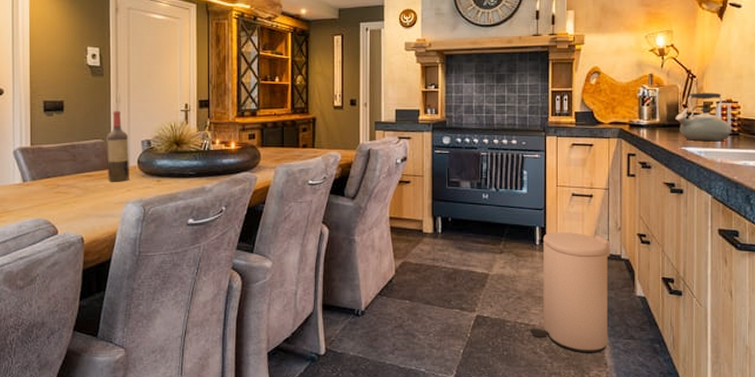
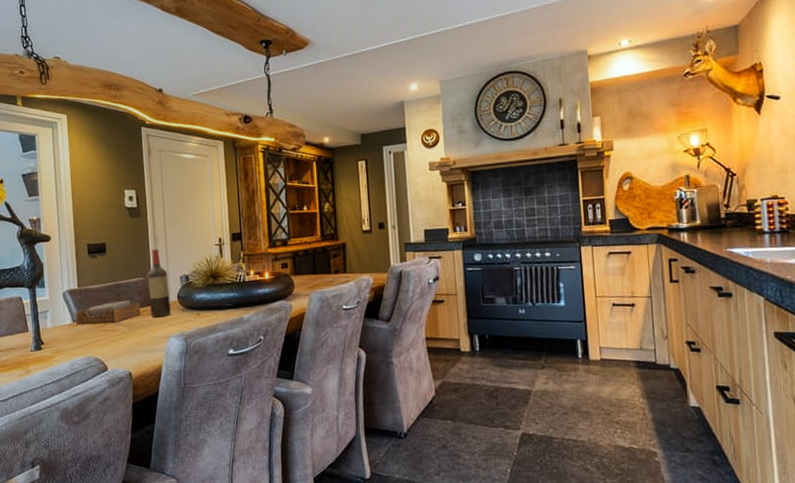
napkin holder: none [26,162,97,186] -> present [75,300,141,326]
pedal bin: present [529,232,610,353] -> none [578,343,663,469]
kettle: present [675,92,731,142] -> none [717,189,780,242]

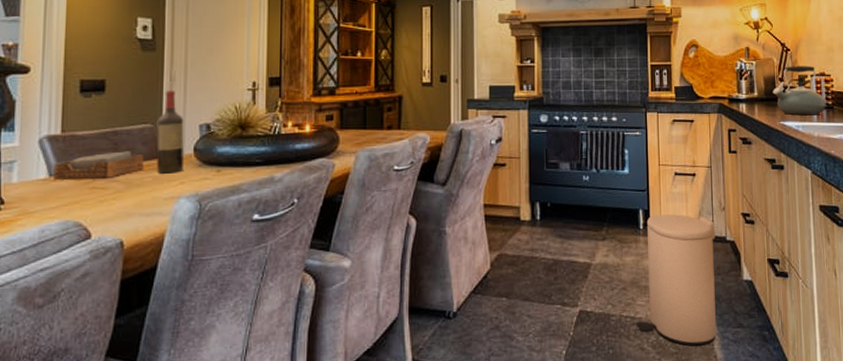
pedal bin: none [578,343,663,469] -> present [635,214,716,347]
kettle: none [717,189,780,242] -> present [772,66,826,116]

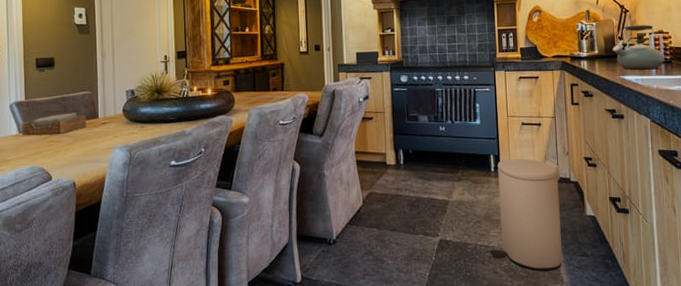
wine bottle: present [156,90,185,174] -> none [94,64,117,130]

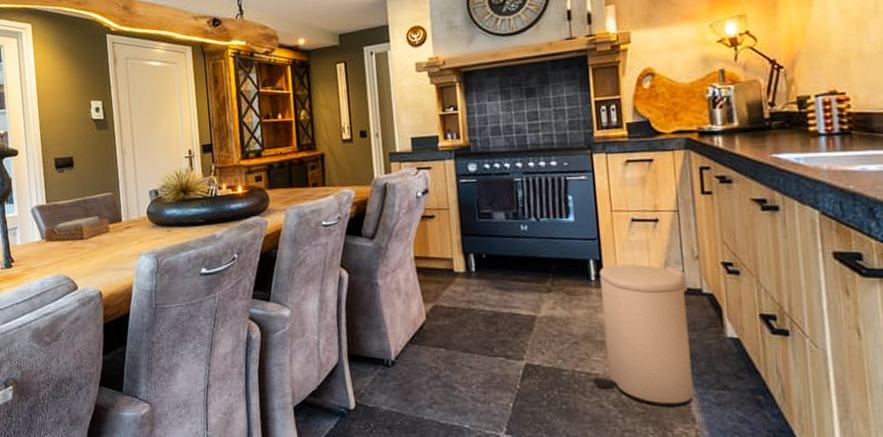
kettle: present [612,24,664,70] -> none [759,84,840,146]

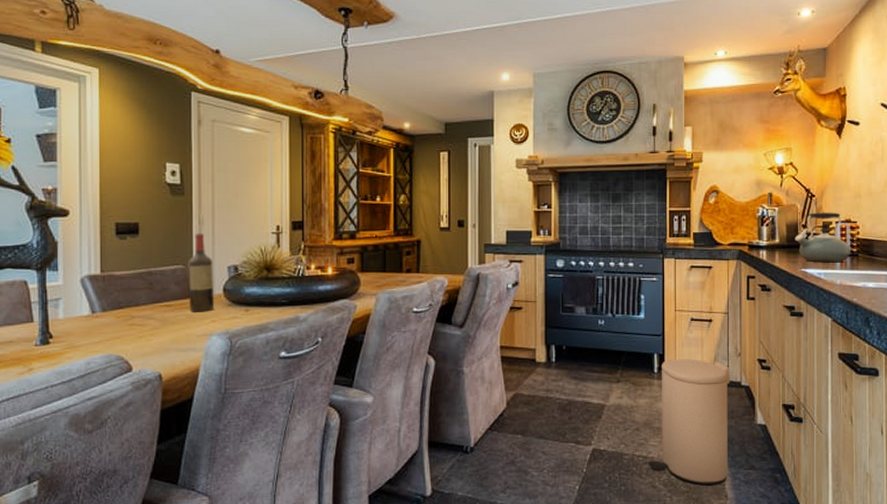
napkin holder: present [44,216,110,243] -> none [95,290,177,318]
wine bottle: none [115,162,141,235] -> present [188,233,215,312]
kettle: none [759,84,840,146] -> present [795,212,850,263]

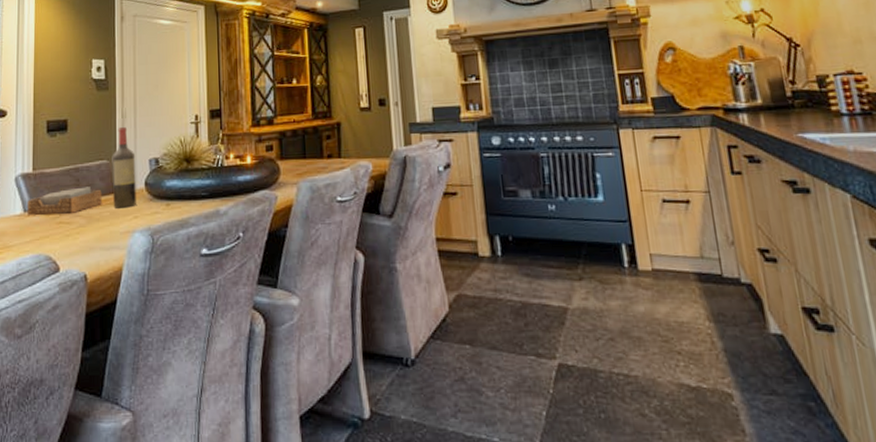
napkin holder: none [95,290,177,318] -> present [27,187,102,216]
pedal bin: present [648,359,730,486] -> none [631,249,741,416]
kettle: present [795,212,850,263] -> none [782,63,861,125]

